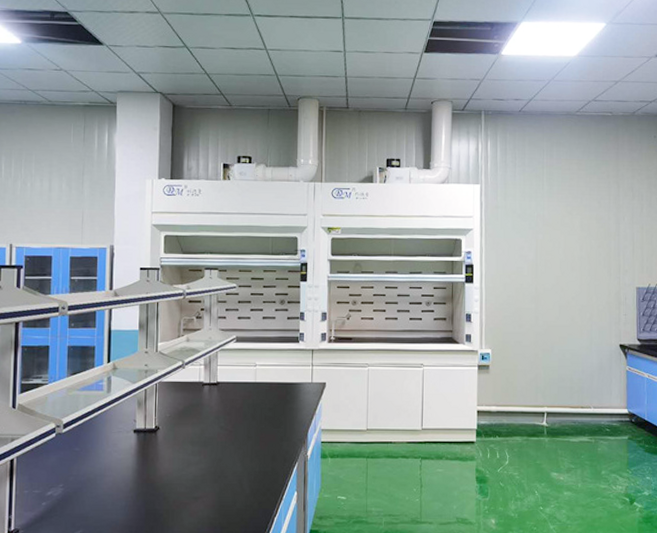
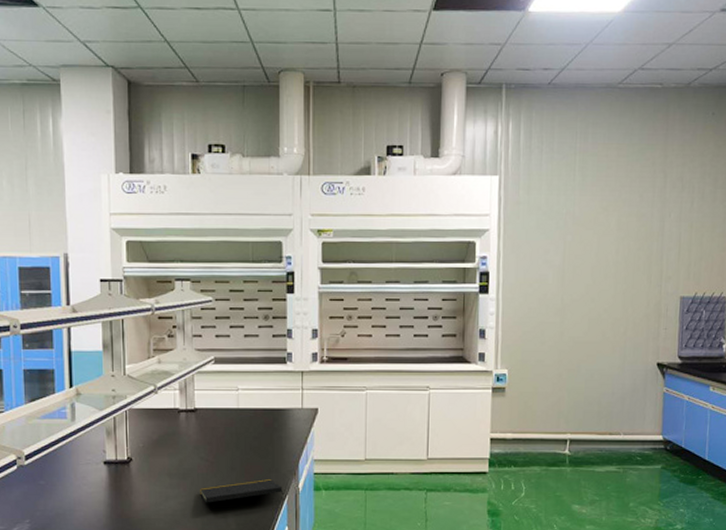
notepad: none [219,447,294,469] -> present [200,479,284,503]

